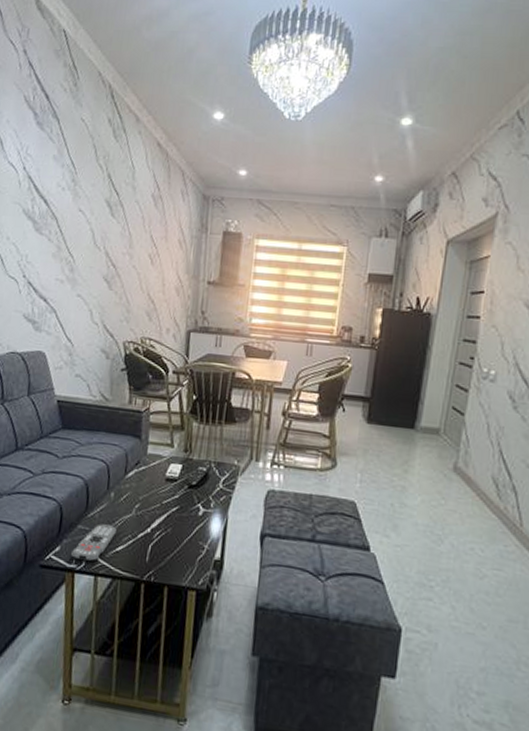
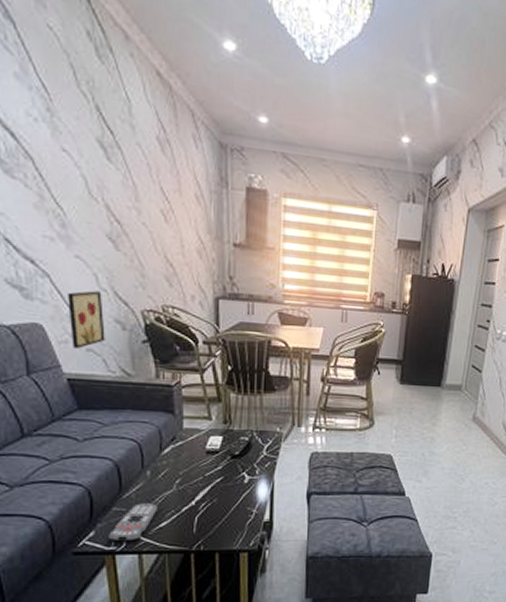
wall art: none [65,324,94,374] -> present [68,290,105,349]

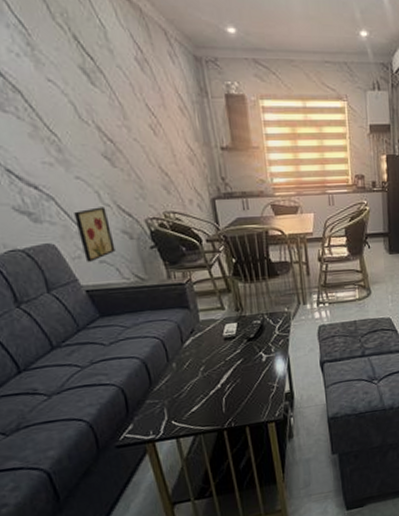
remote control: present [109,503,157,542] -> none [146,391,187,431]

